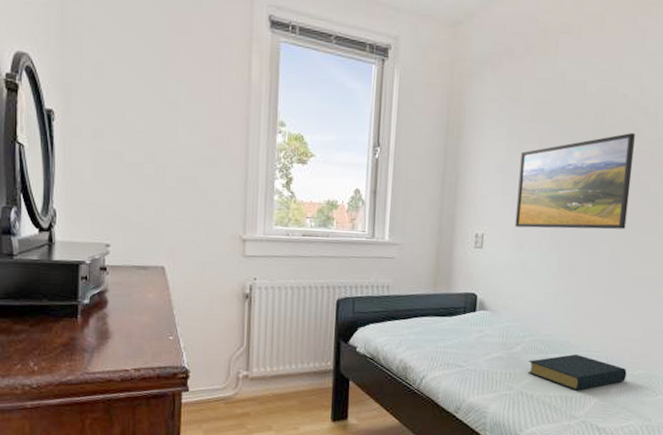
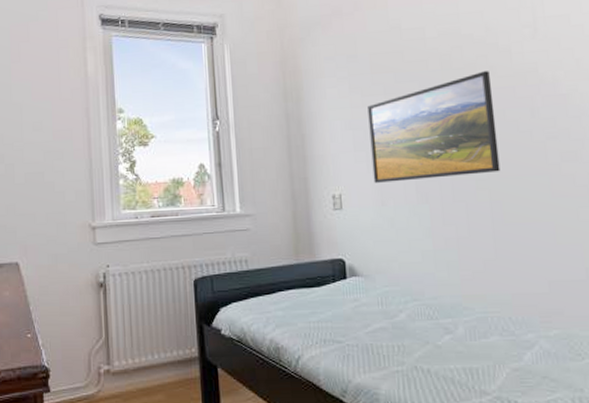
hardback book: present [528,354,627,391] -> none [417,316,540,361]

